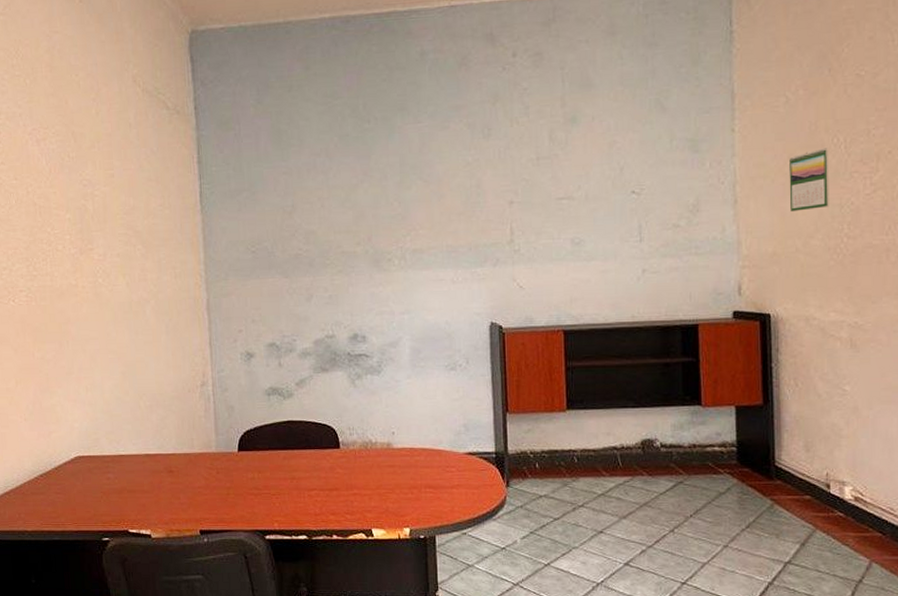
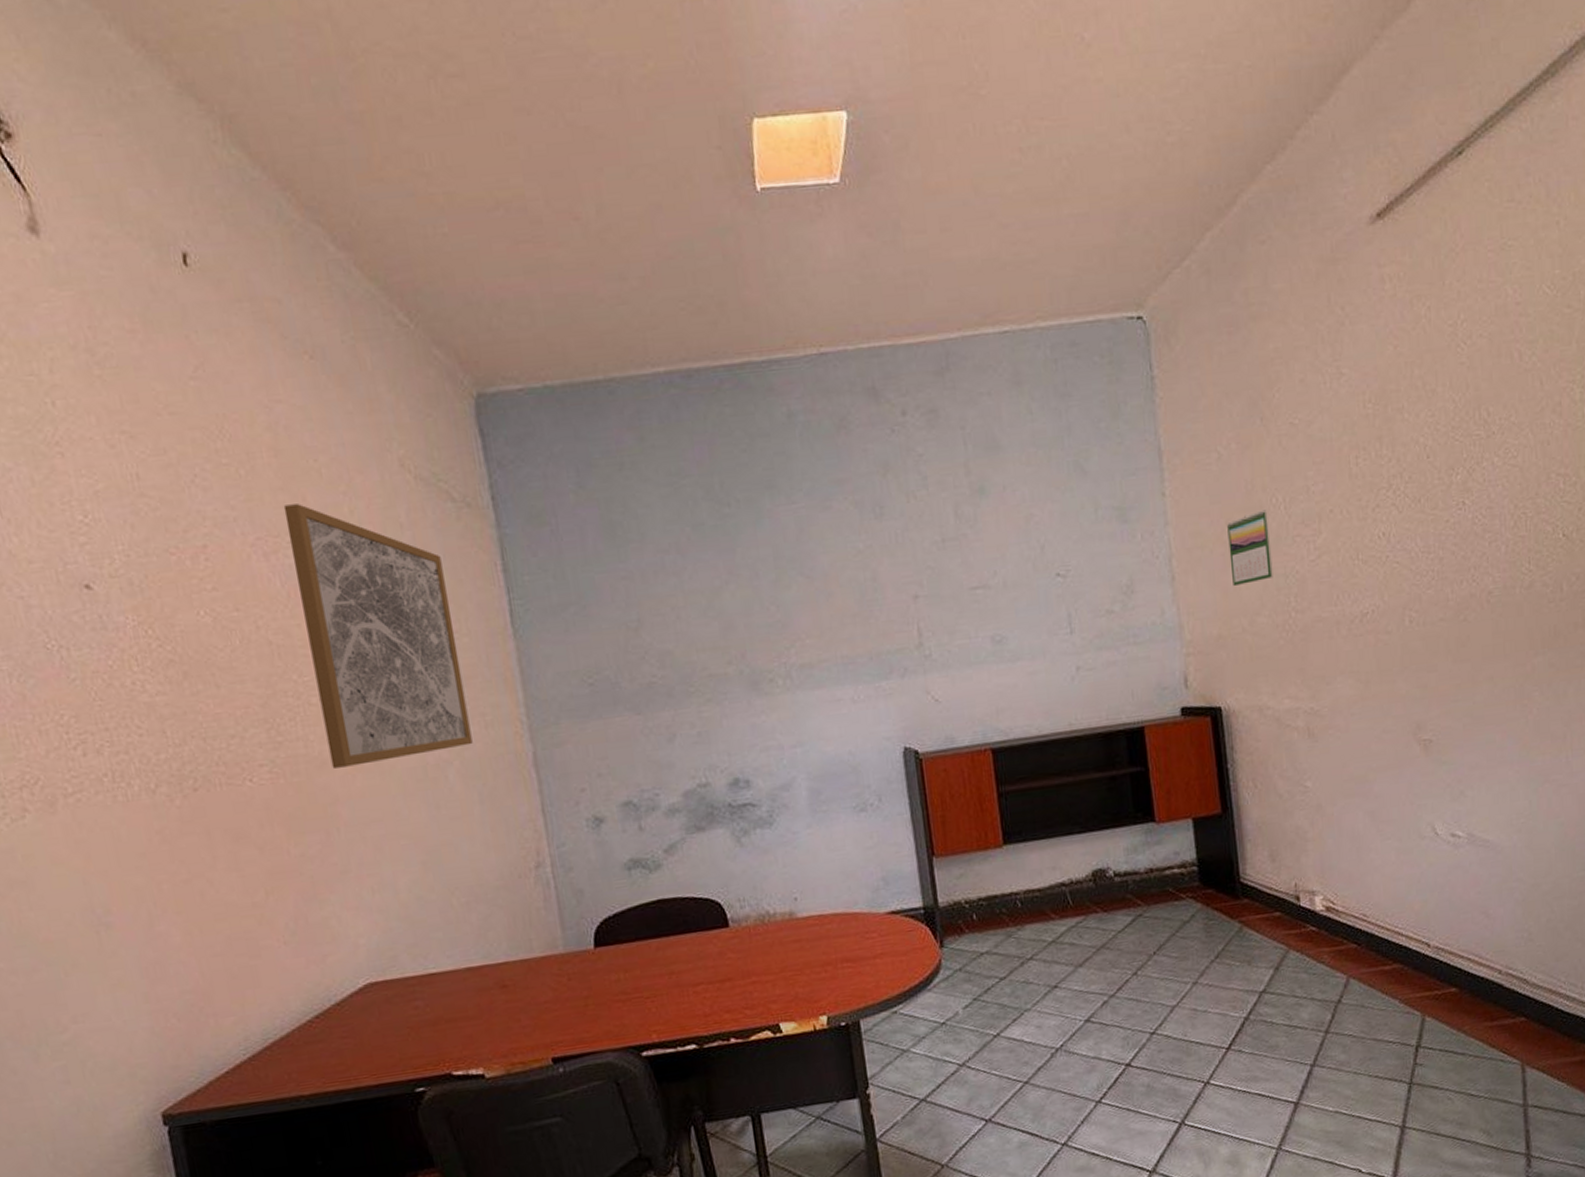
wall art: none [52,106,165,298] -> present [283,504,473,769]

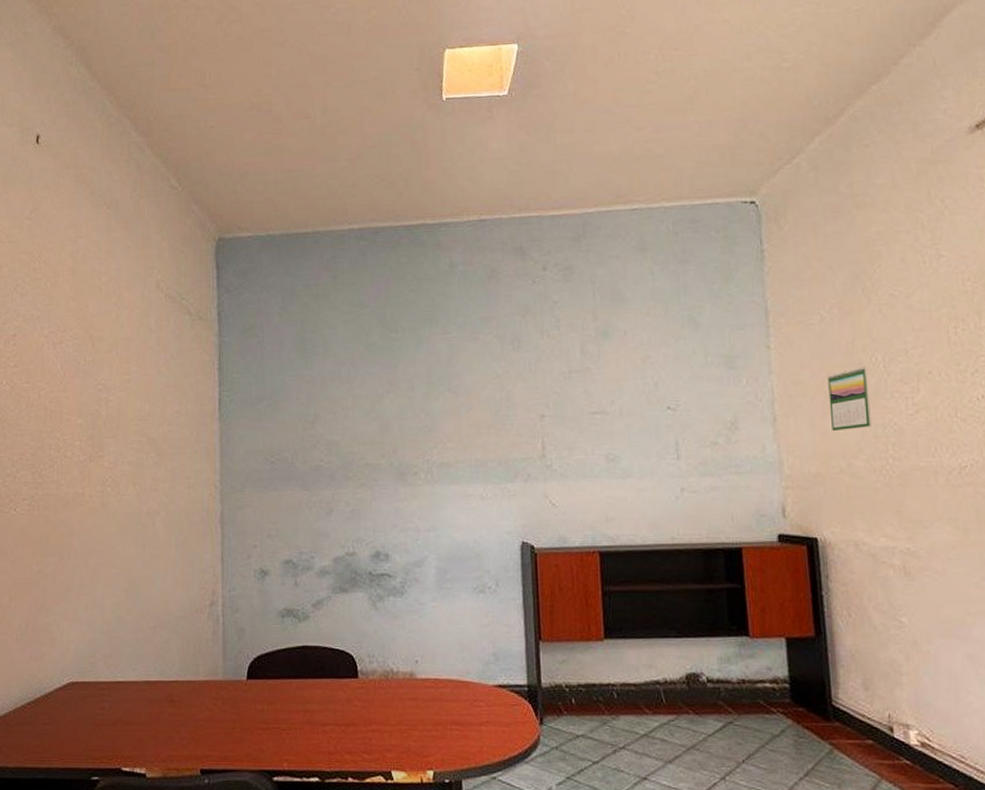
wall art: present [283,504,473,769] -> none [72,309,177,507]

